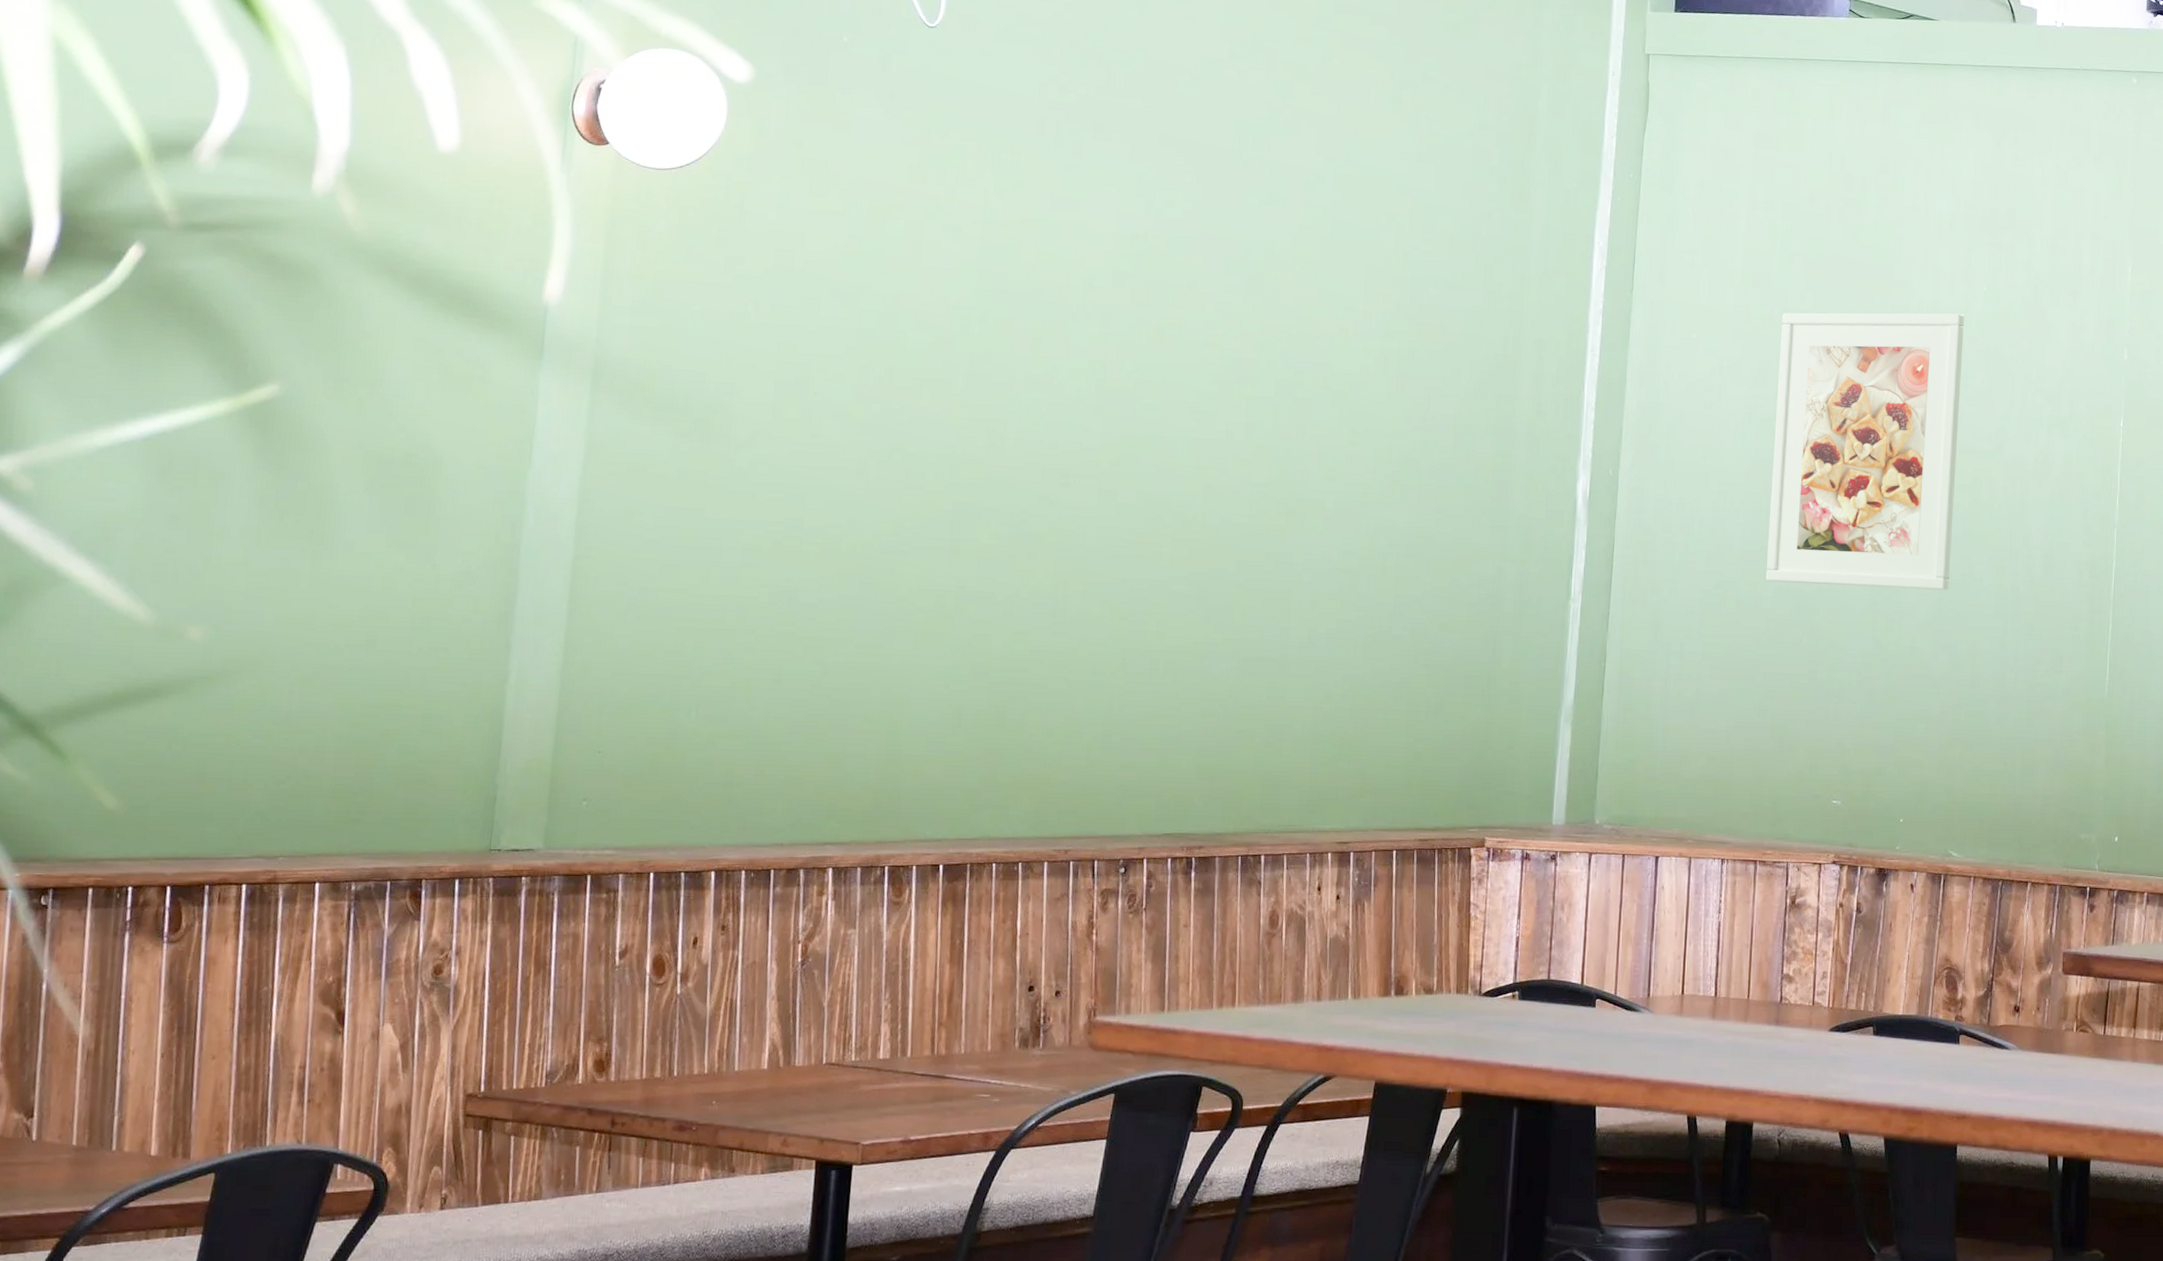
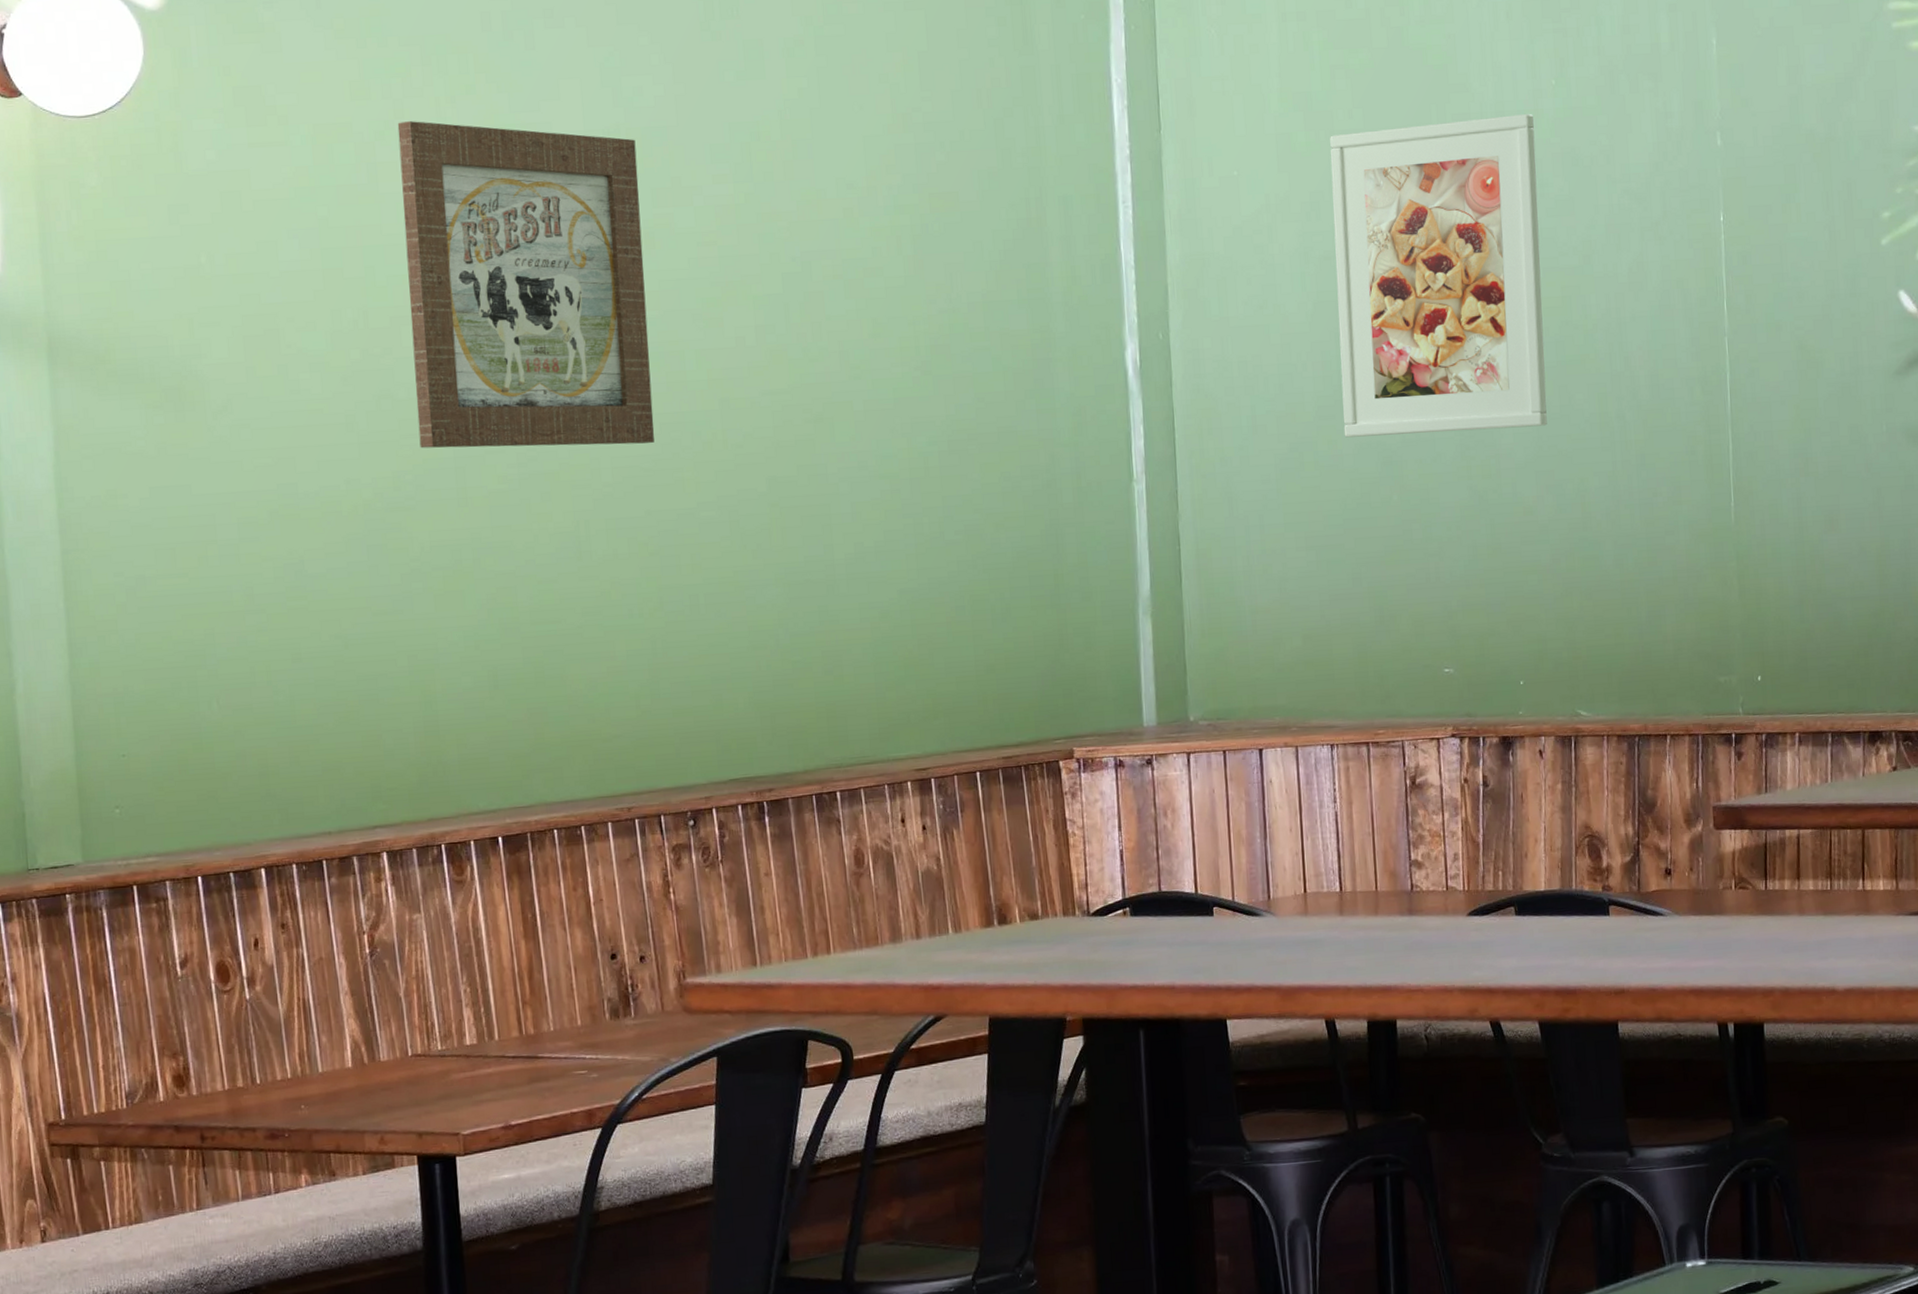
wall art: none [922,206,1160,517] -> present [397,121,655,449]

